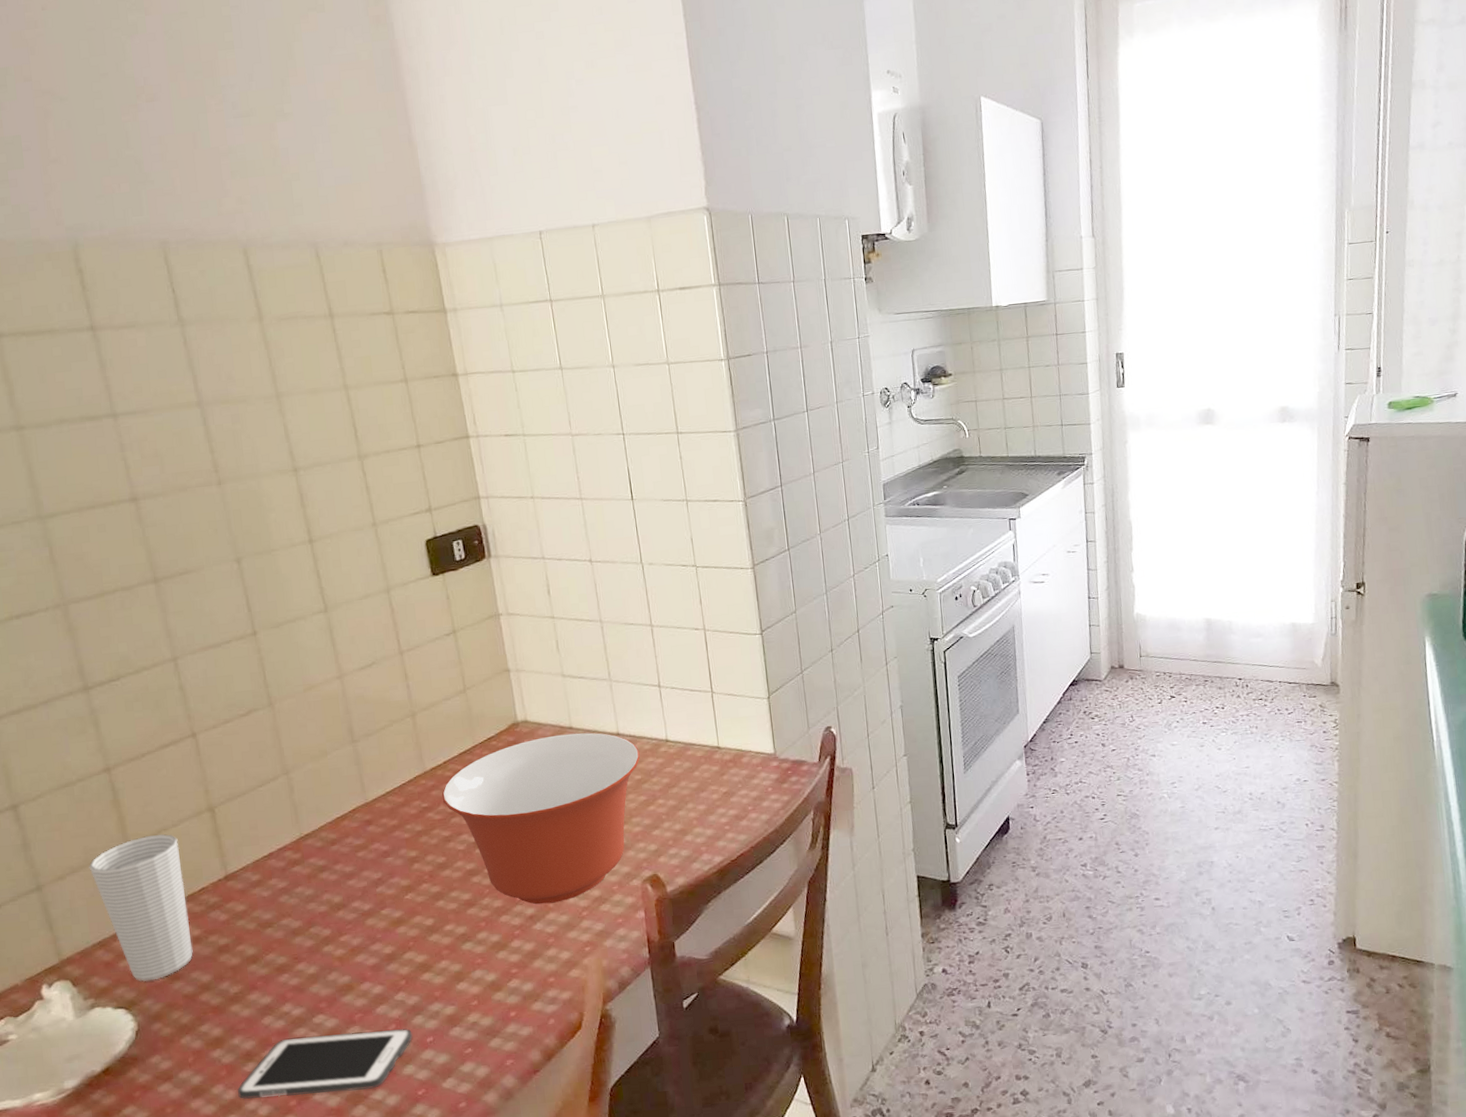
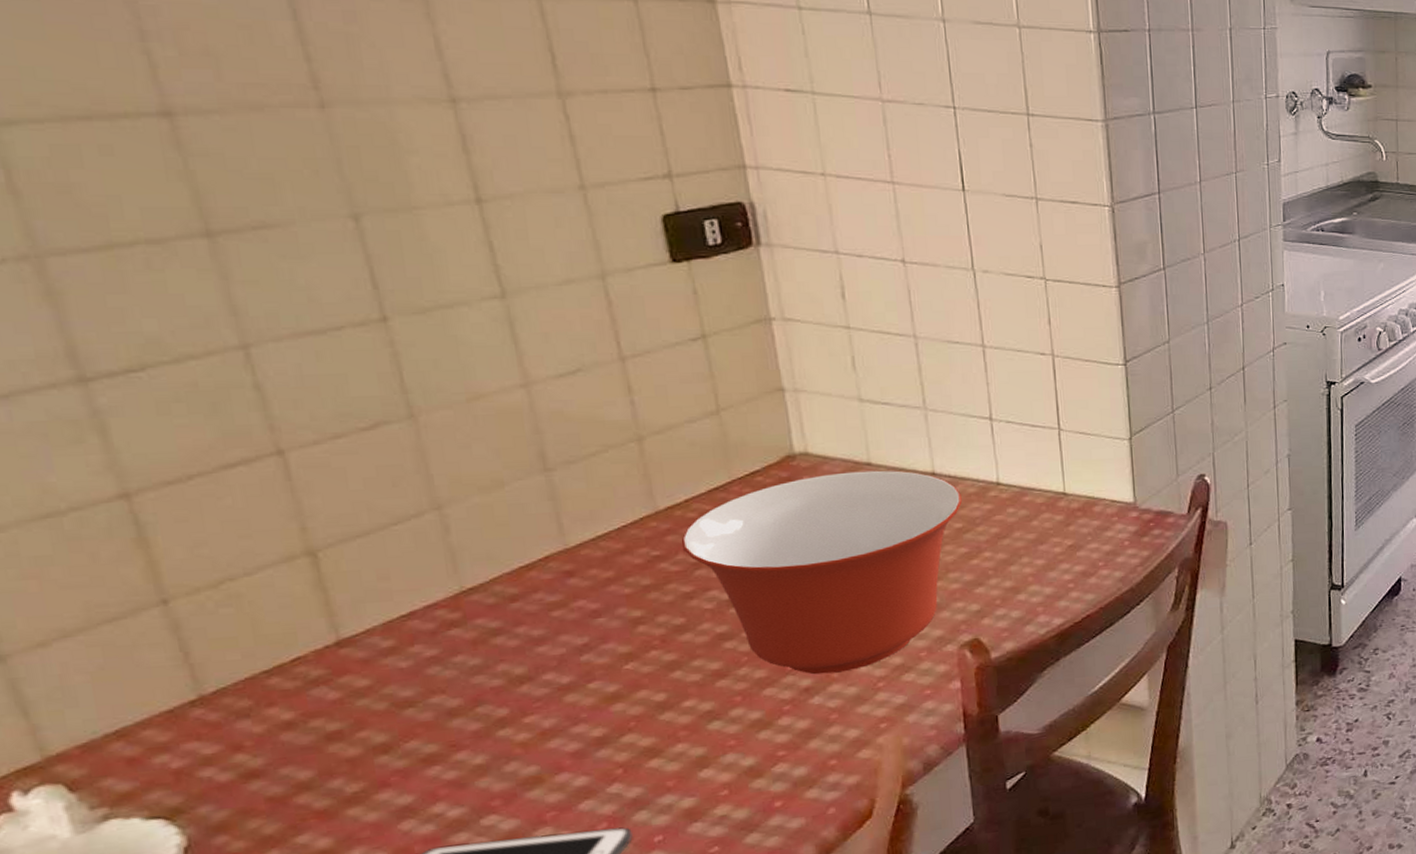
cup: present [89,834,193,982] -> none [94,585,282,782]

